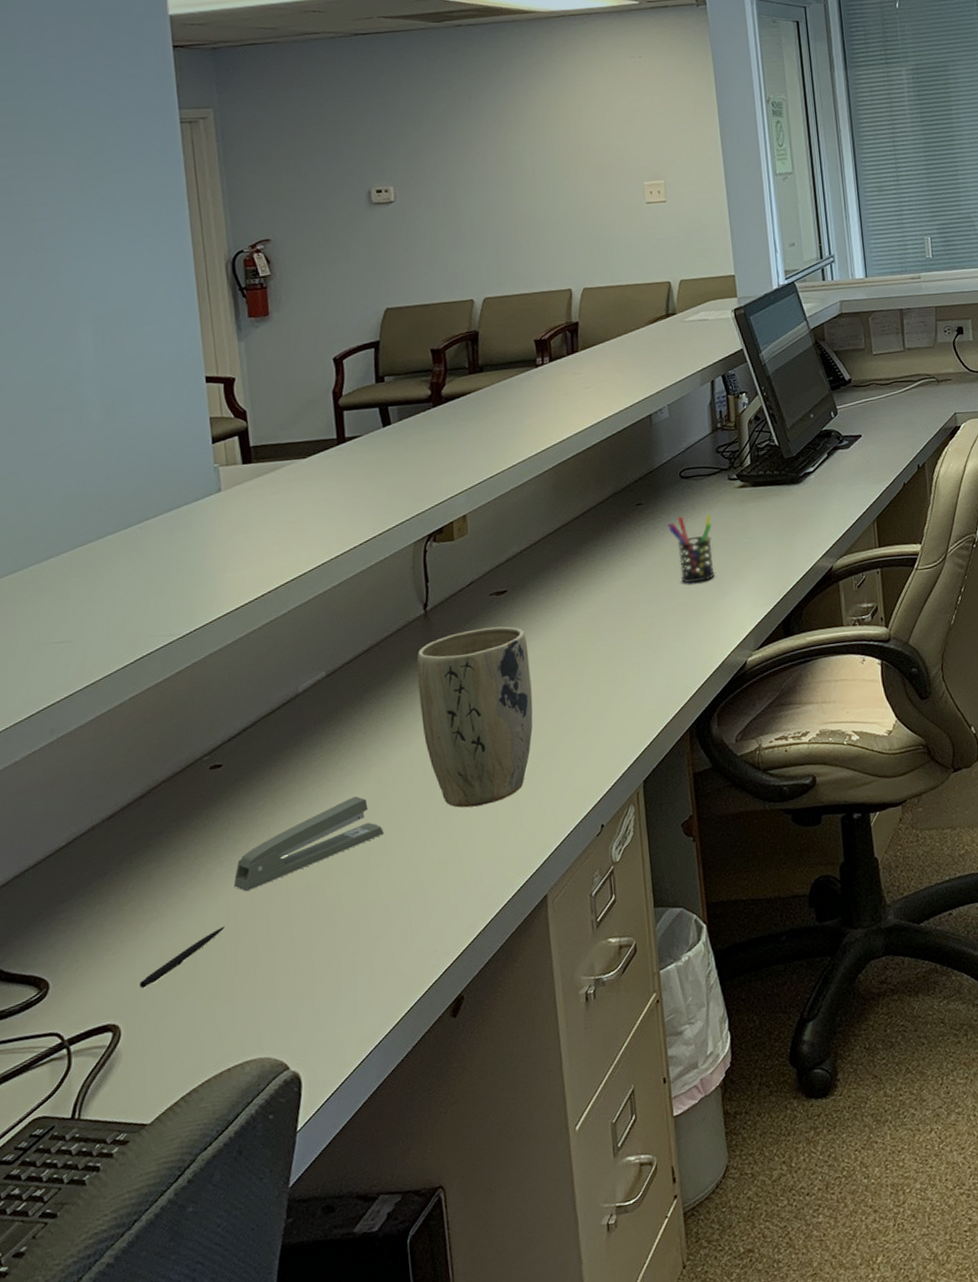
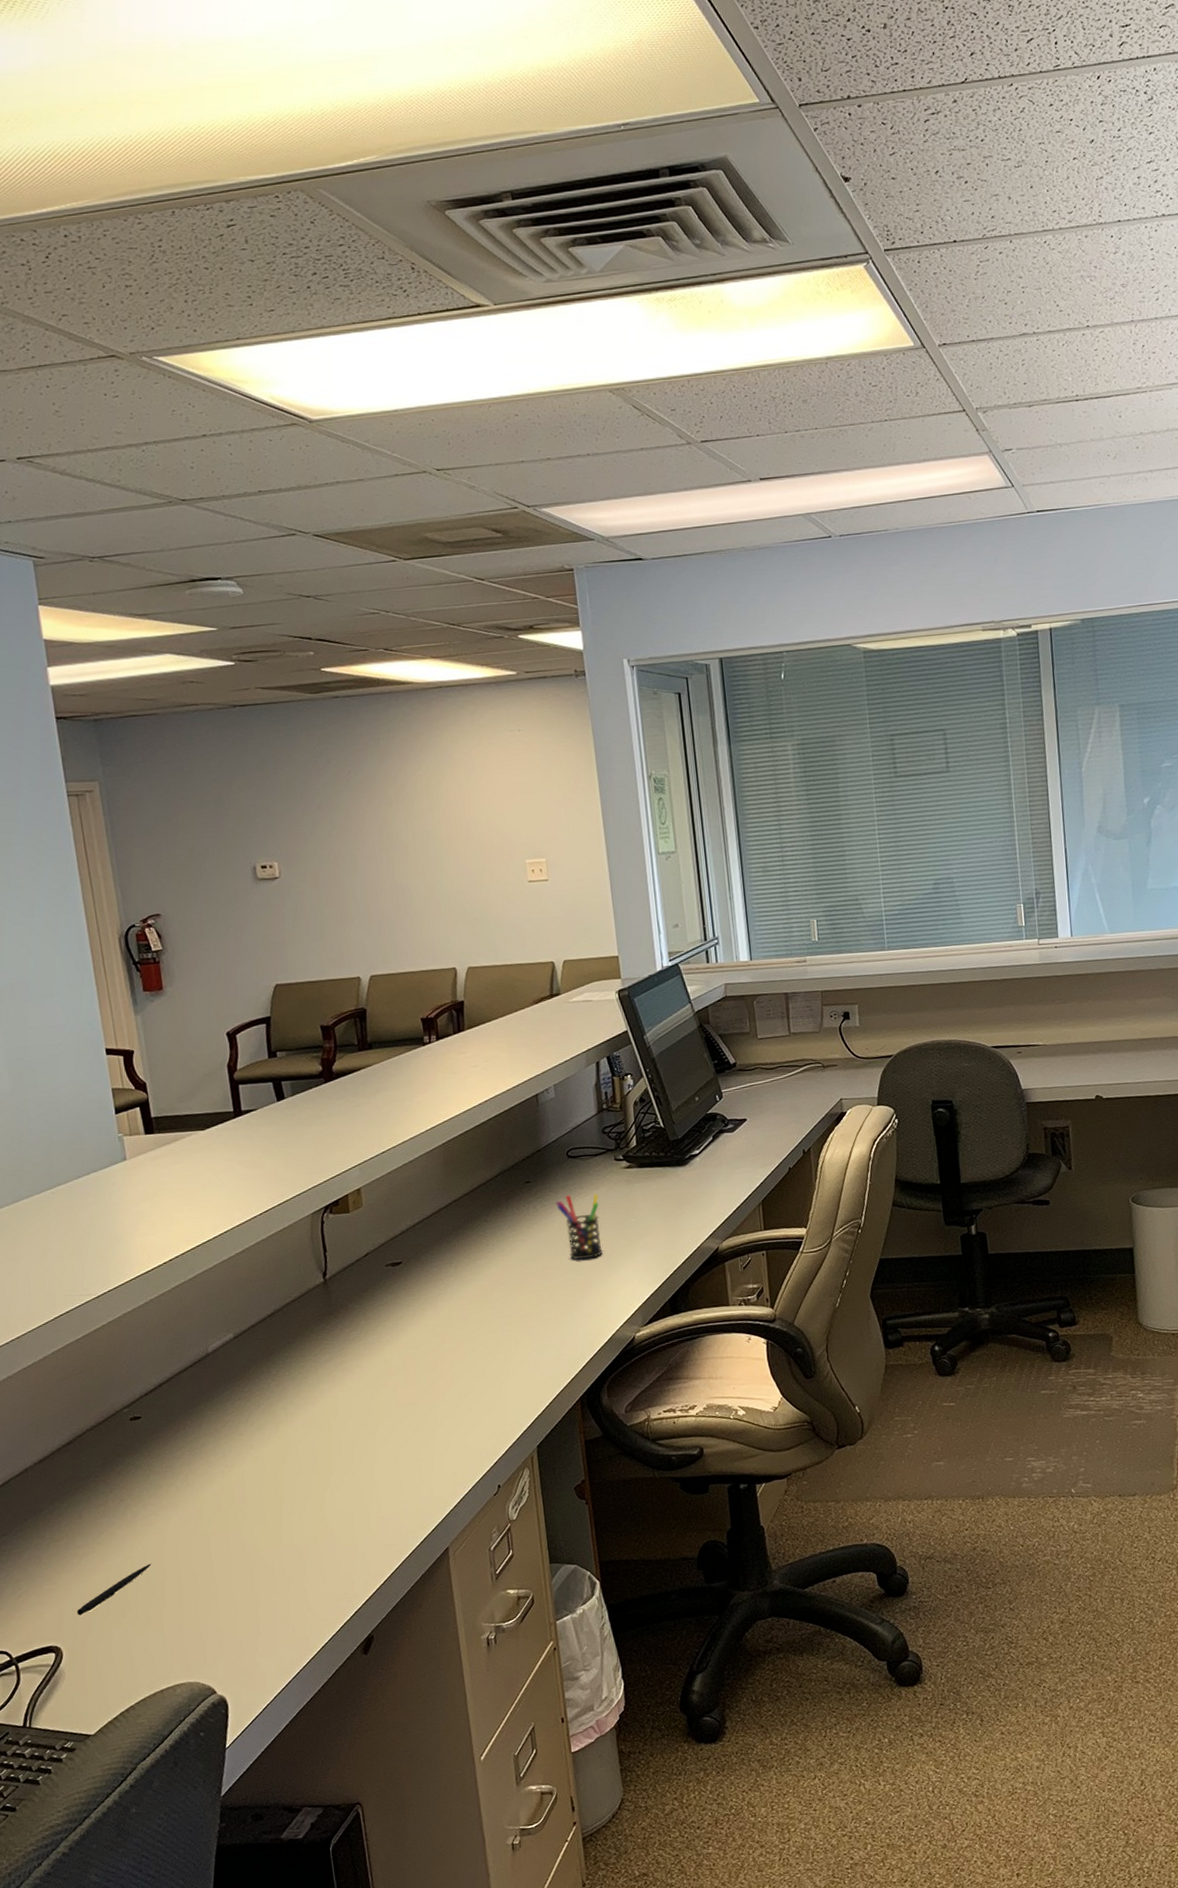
stapler: present [233,796,384,892] -> none [157,1450,294,1534]
plant pot: present [417,626,533,808] -> none [318,1296,431,1465]

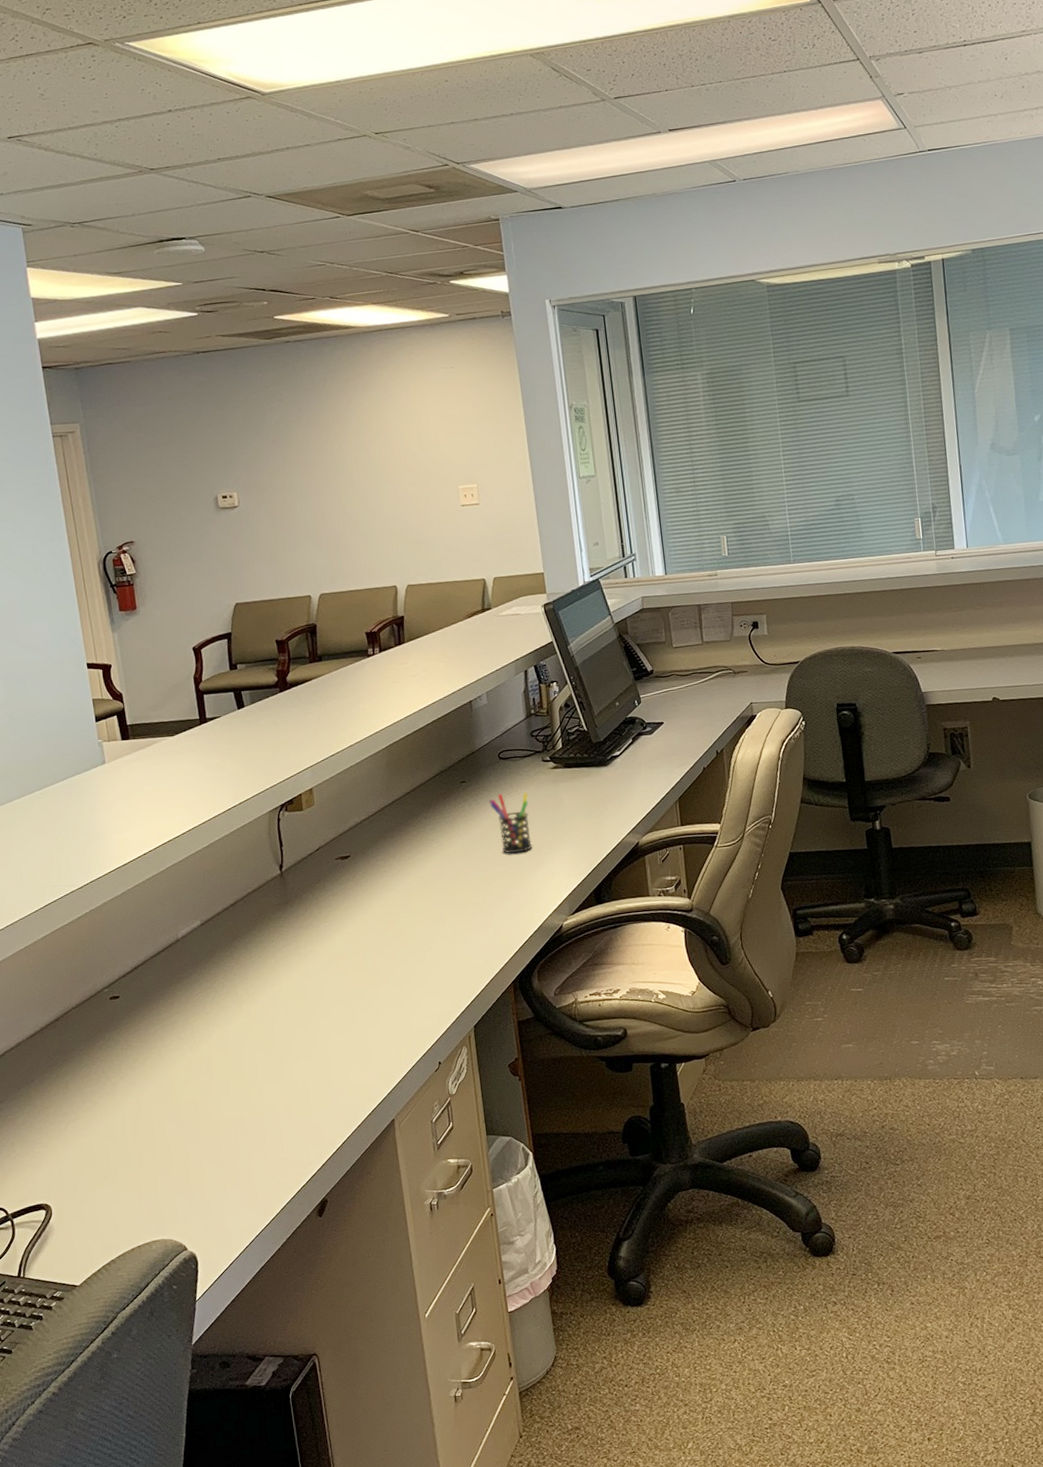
pen: present [77,1563,152,1615] -> none [64,1130,130,1176]

